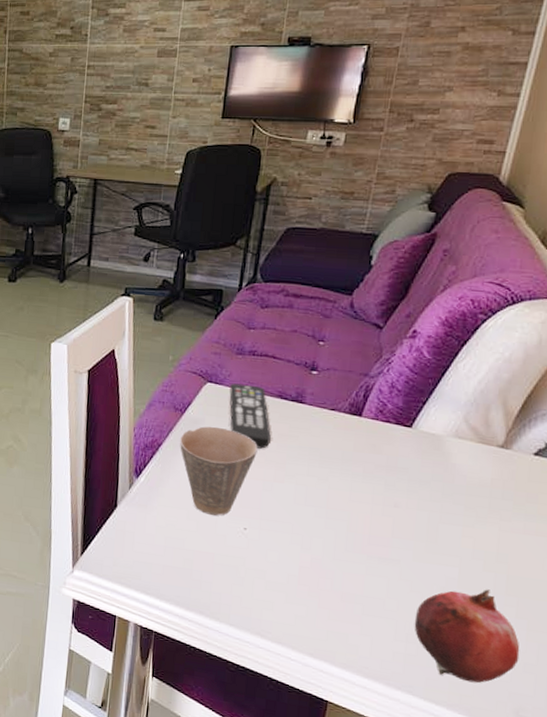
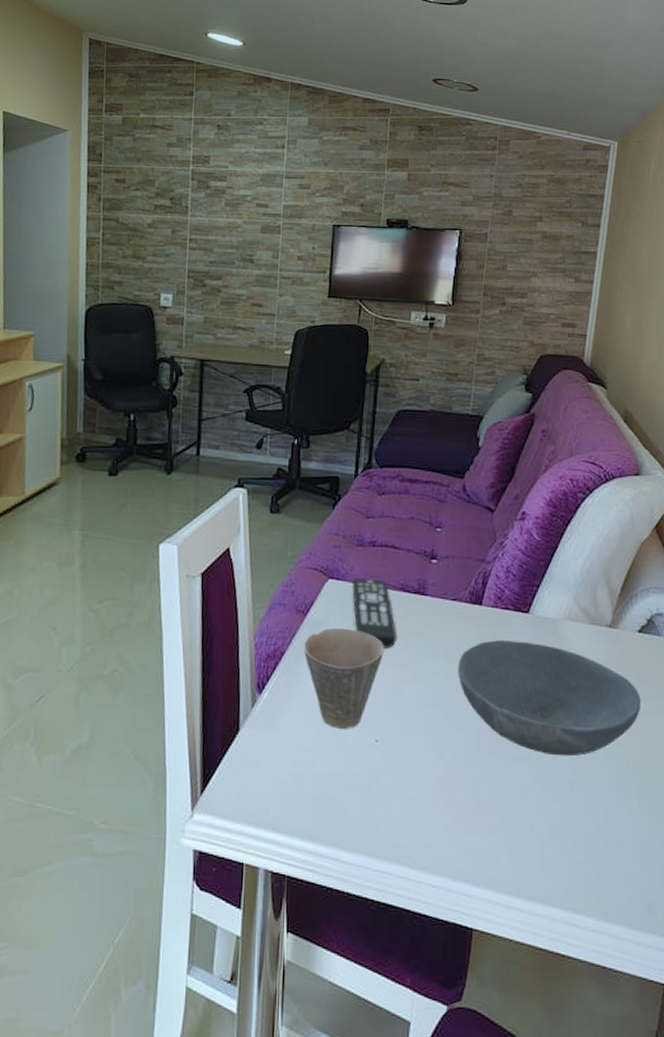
bowl: none [331,450,530,565] -> present [458,639,642,757]
fruit: present [414,589,520,683] -> none [548,778,646,883]

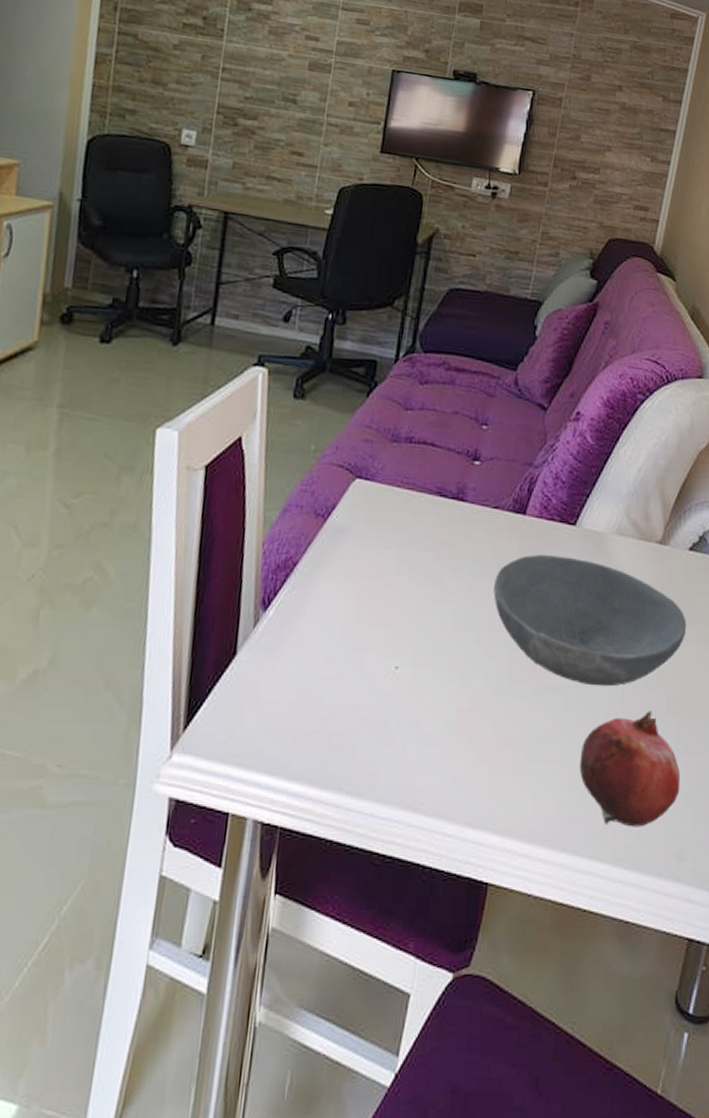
cup: present [303,627,384,729] -> none [320,535,413,654]
remote control: present [352,578,396,648] -> none [381,478,428,561]
fruit: none [548,778,646,883] -> present [579,711,681,827]

